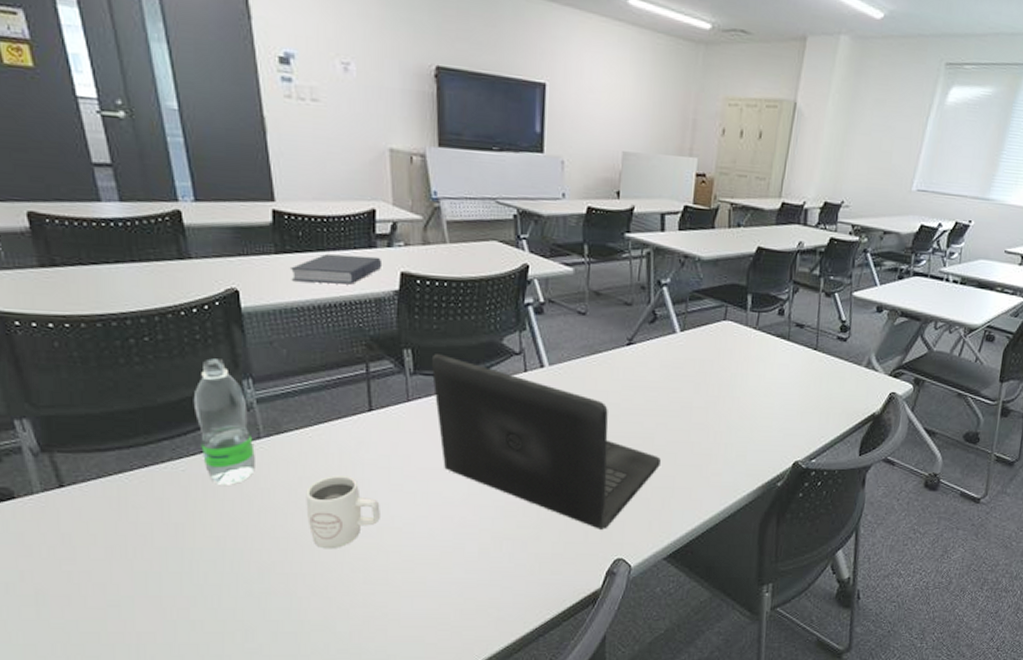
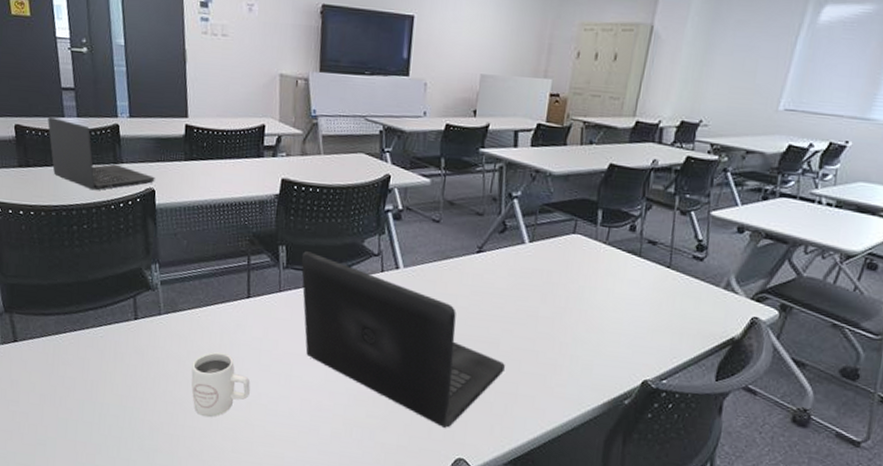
laptop: none [76,200,238,294] -> present [47,116,155,190]
bottle: present [193,358,255,485] -> none [113,245,156,353]
book: present [291,253,383,285] -> none [195,161,268,188]

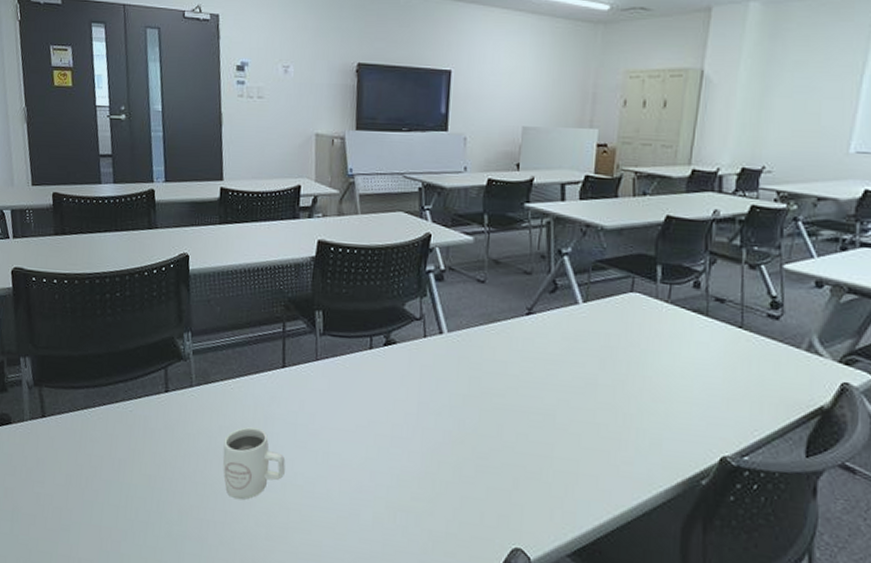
laptop: present [47,116,155,190] -> none [84,183,189,257]
laptop: present [301,251,505,428] -> none [338,316,563,513]

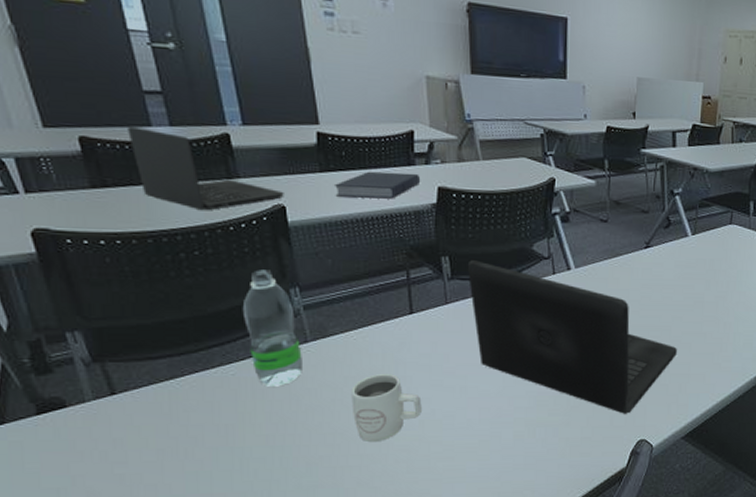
laptop: none [84,183,189,257] -> present [127,125,284,211]
bottle: none [144,313,187,428] -> present [242,270,302,387]
book: none [229,224,303,251] -> present [335,171,421,199]
laptop: none [338,316,563,513] -> present [467,260,677,414]

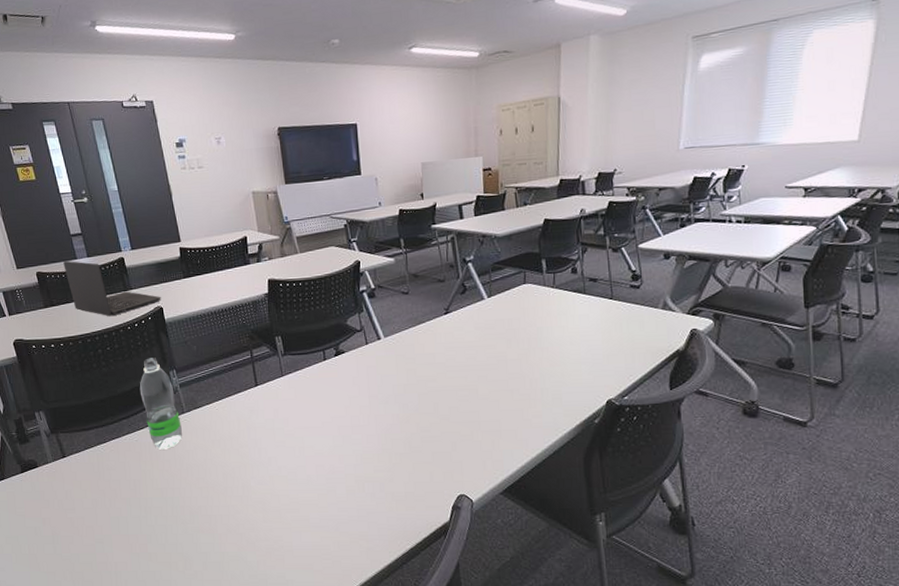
book: present [335,171,421,199] -> none [194,270,255,296]
mug: present [351,374,422,443] -> none [217,437,271,495]
laptop: present [467,260,677,414] -> none [296,337,486,470]

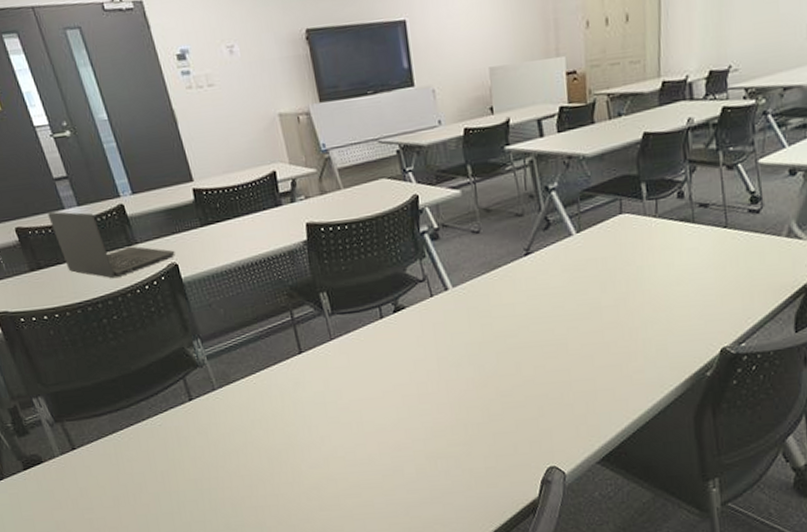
bottle: present [139,357,182,450] -> none [157,325,215,434]

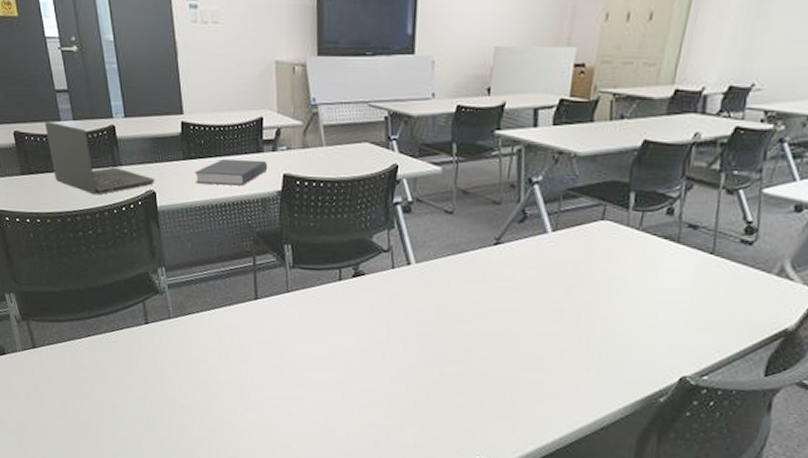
book: none [215,213,290,248] -> present [195,158,268,186]

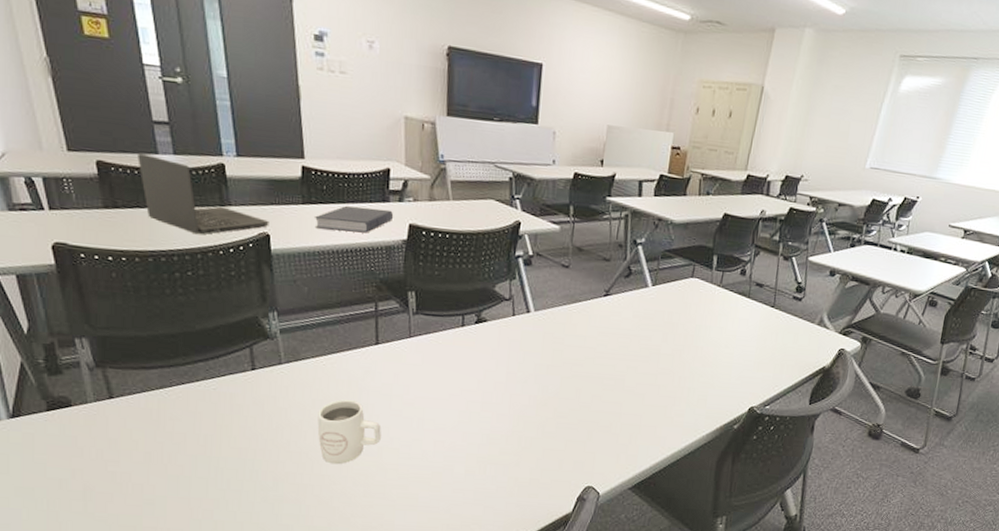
mug: none [204,354,263,419] -> present [317,400,382,465]

